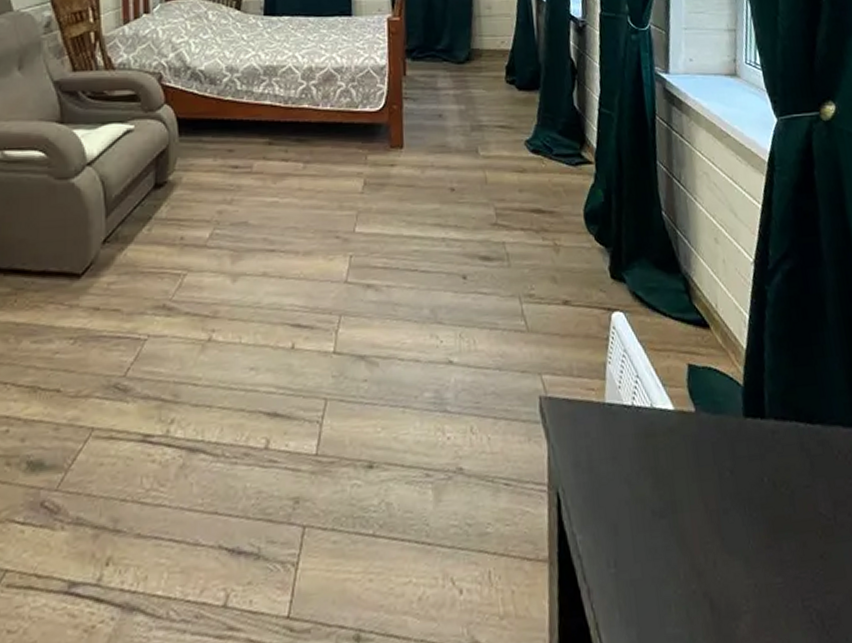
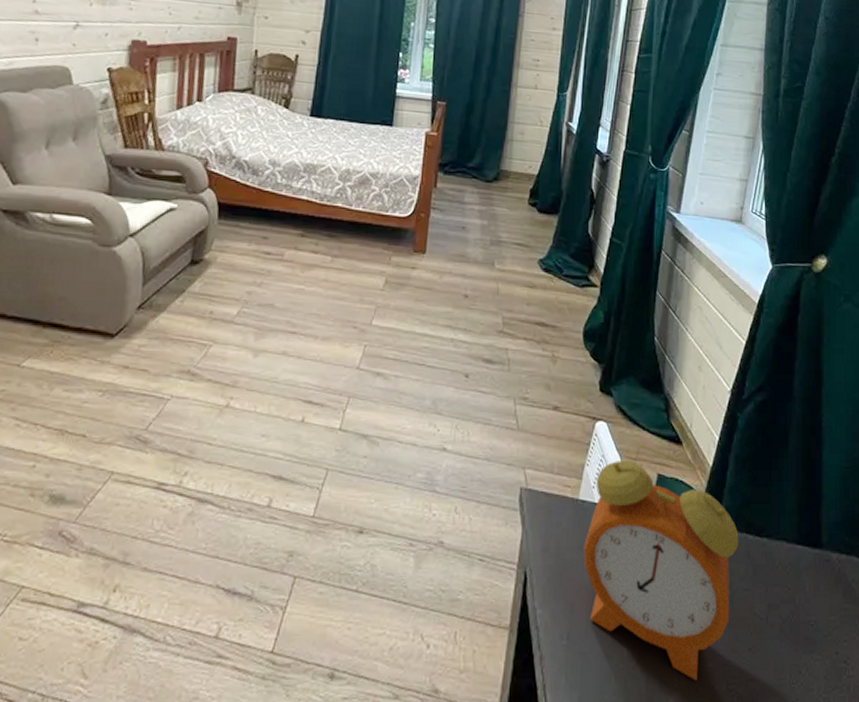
alarm clock: none [618,333,793,600] -> present [583,445,739,681]

